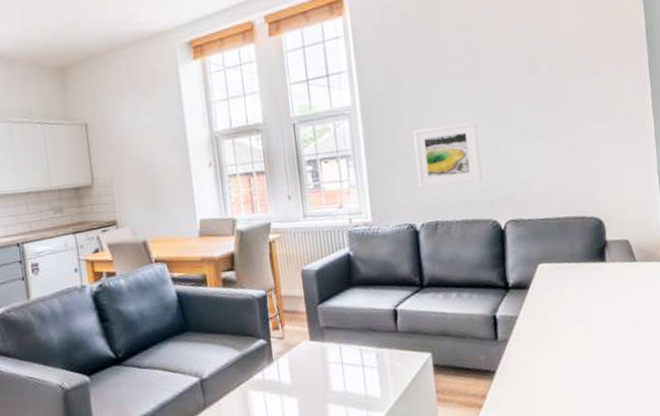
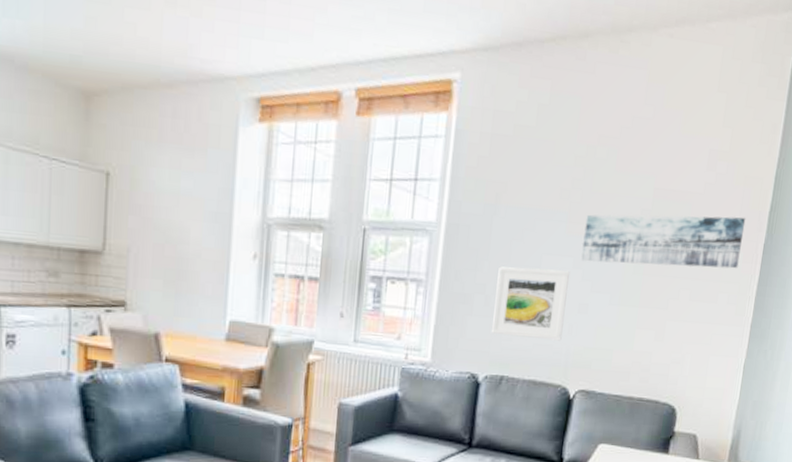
wall art: none [480,42,629,111] -> present [581,214,746,269]

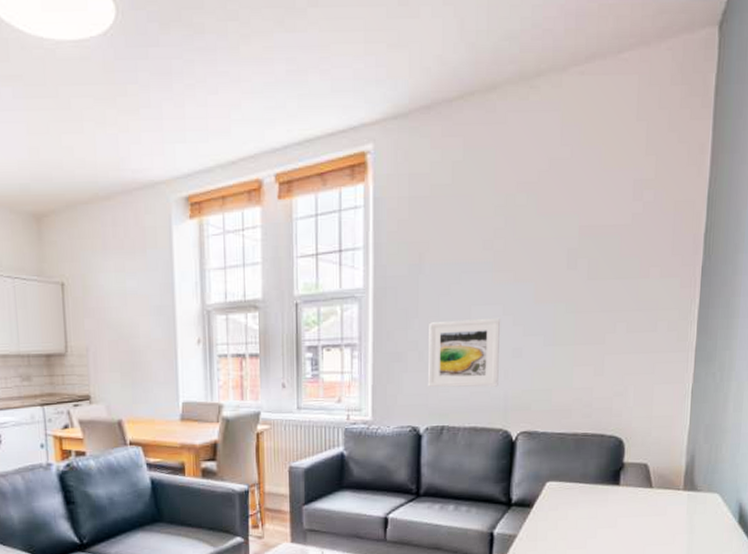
wall art: present [581,214,746,269] -> none [511,242,680,307]

